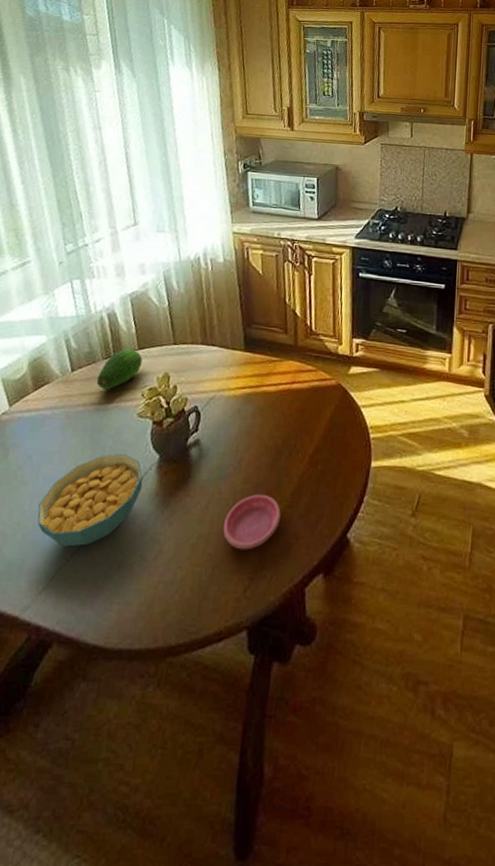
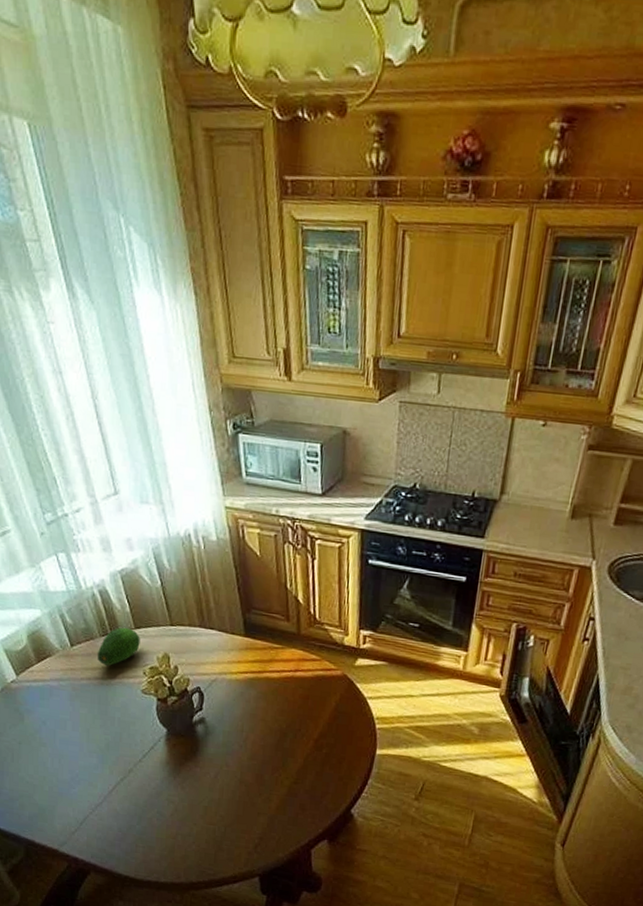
cereal bowl: present [37,453,143,547] -> none [60,725,154,800]
saucer: present [223,494,281,550] -> none [232,769,287,816]

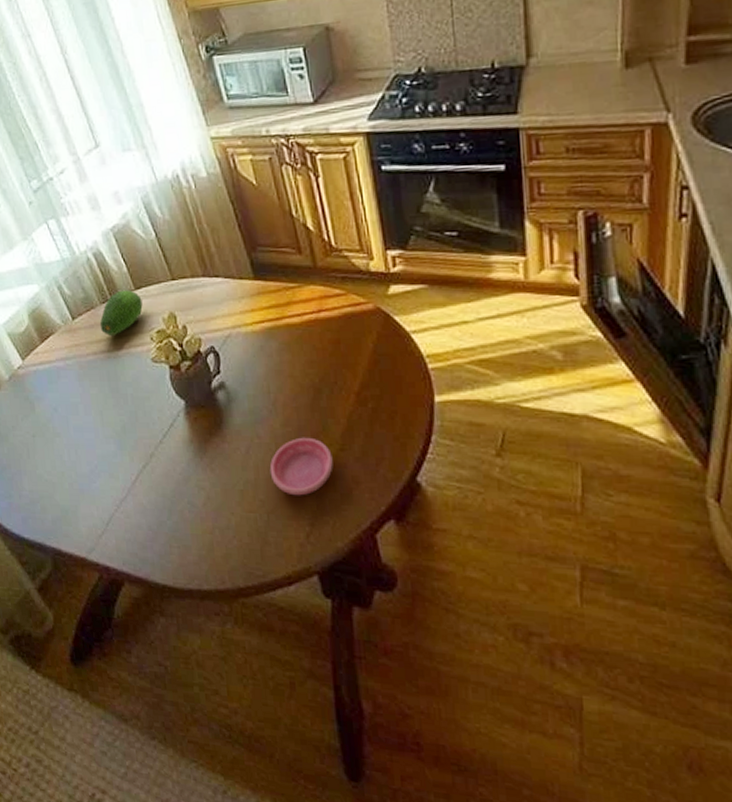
saucer: none [232,769,287,816] -> present [269,437,333,496]

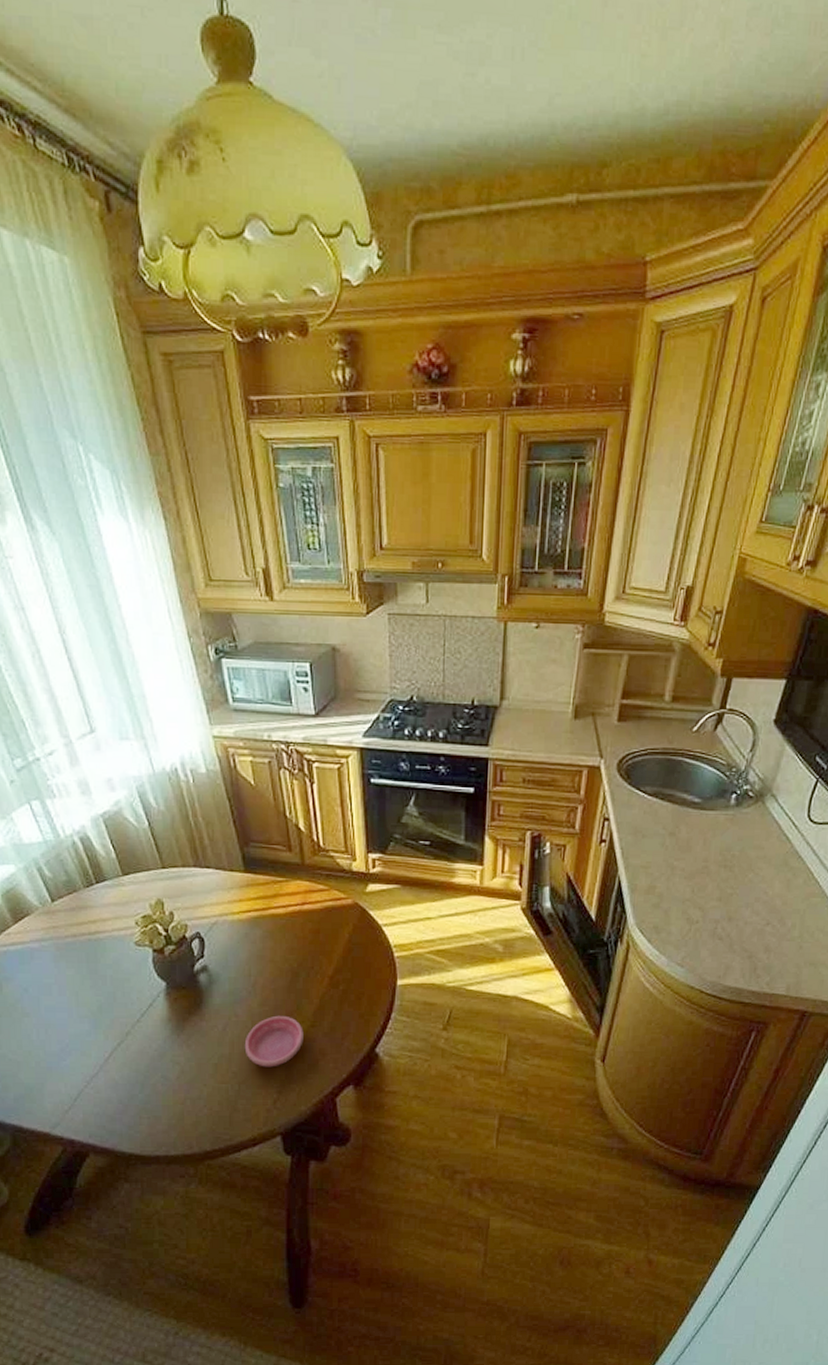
fruit: present [99,290,143,336] -> none [81,875,130,919]

